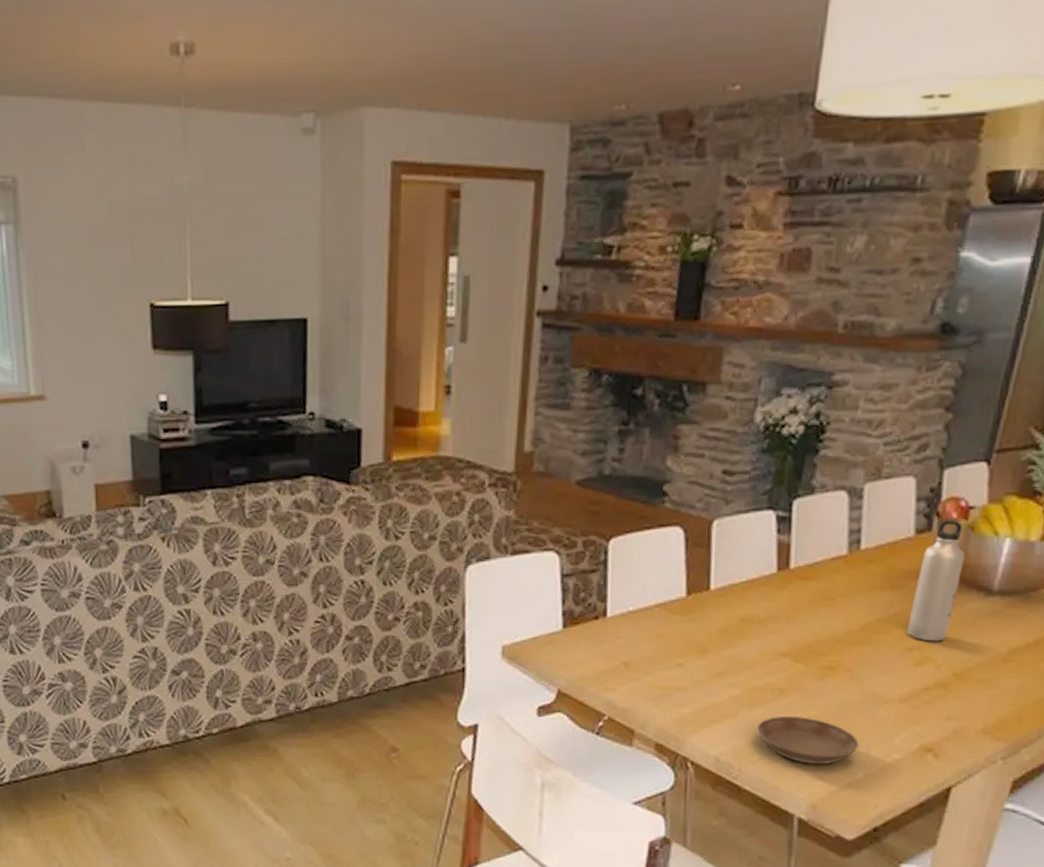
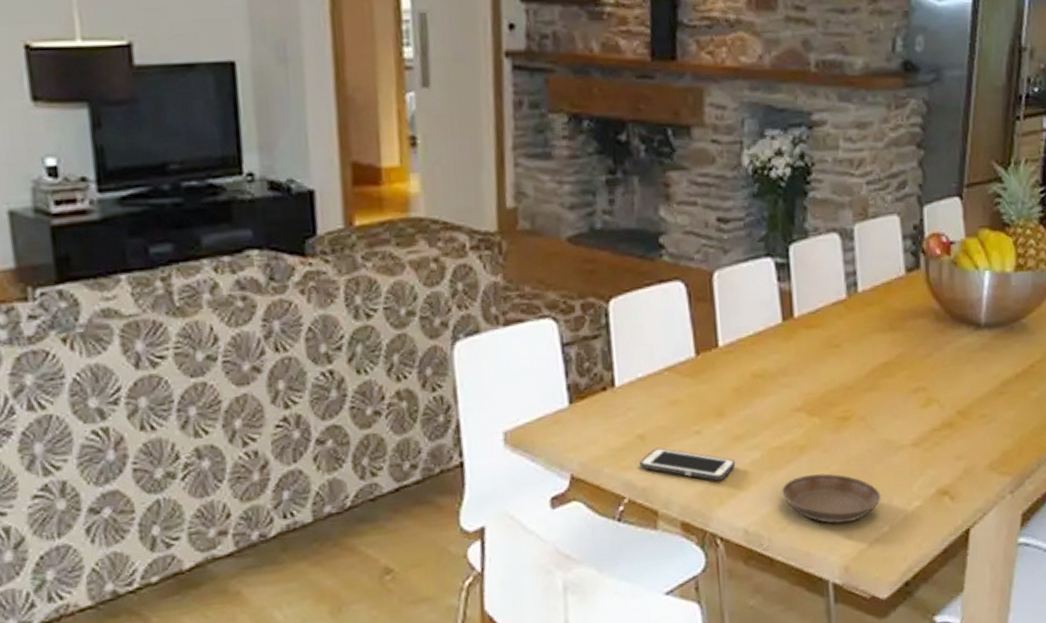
cell phone: none [621,675,715,710] -> present [639,447,736,481]
water bottle: present [906,520,964,642] -> none [910,256,952,381]

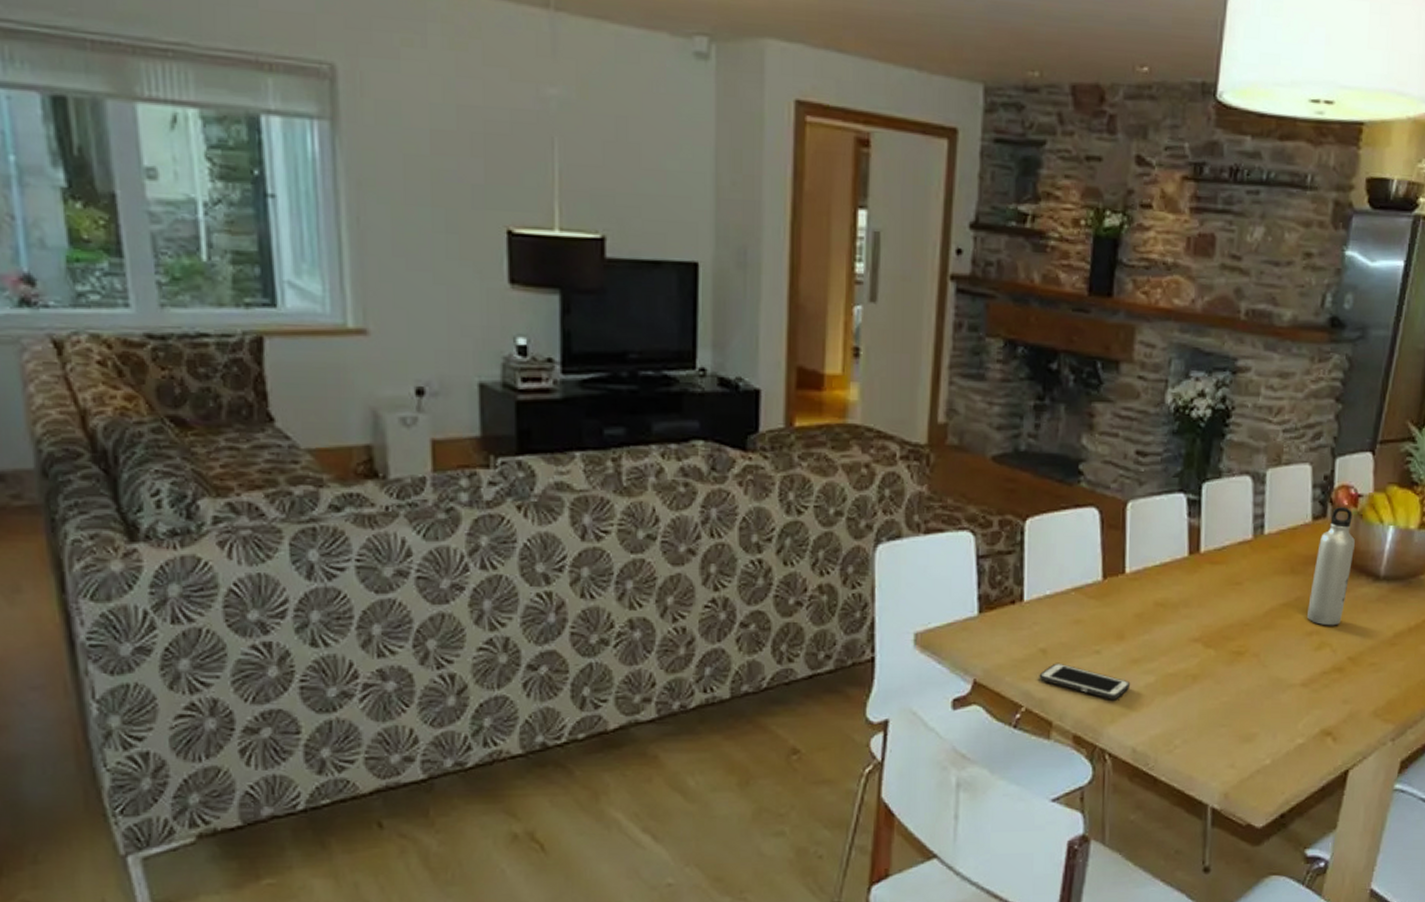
saucer: present [782,473,881,524] -> none [1172,703,1266,752]
water bottle: none [910,256,952,381] -> present [1306,507,1355,626]

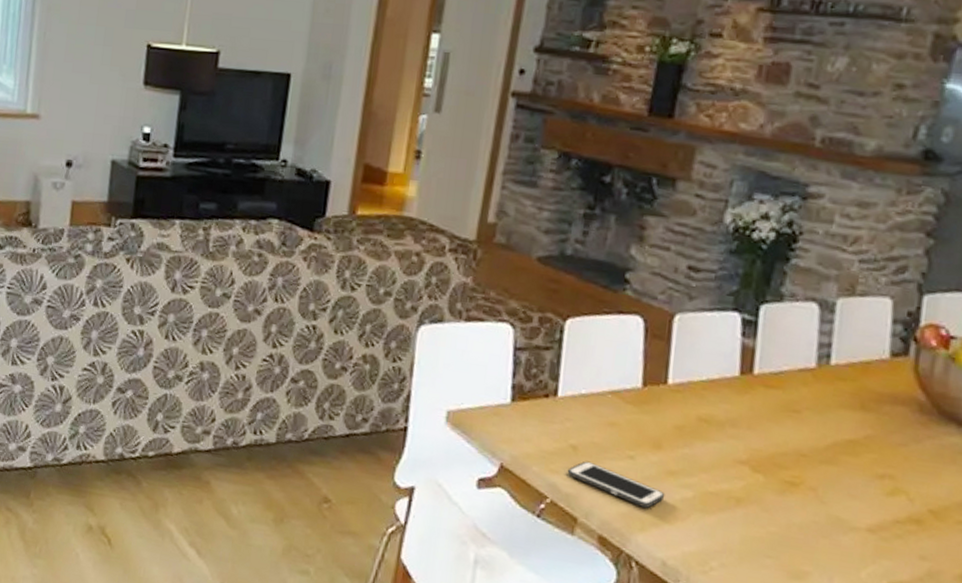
water bottle: present [1306,507,1355,626] -> none [877,346,944,473]

